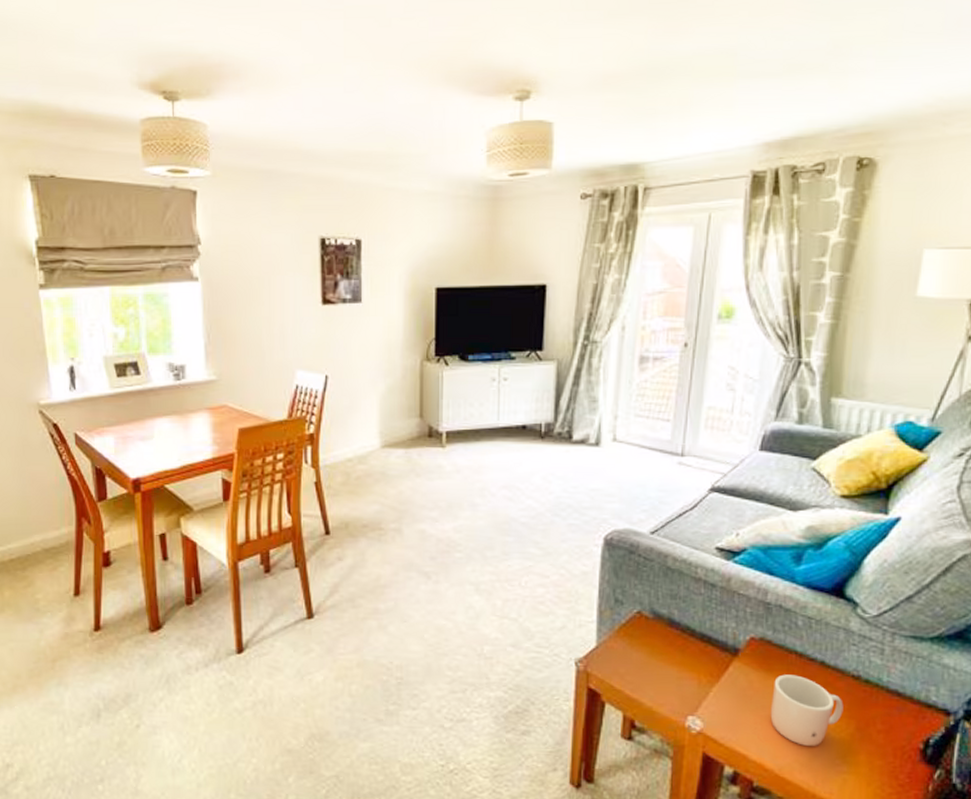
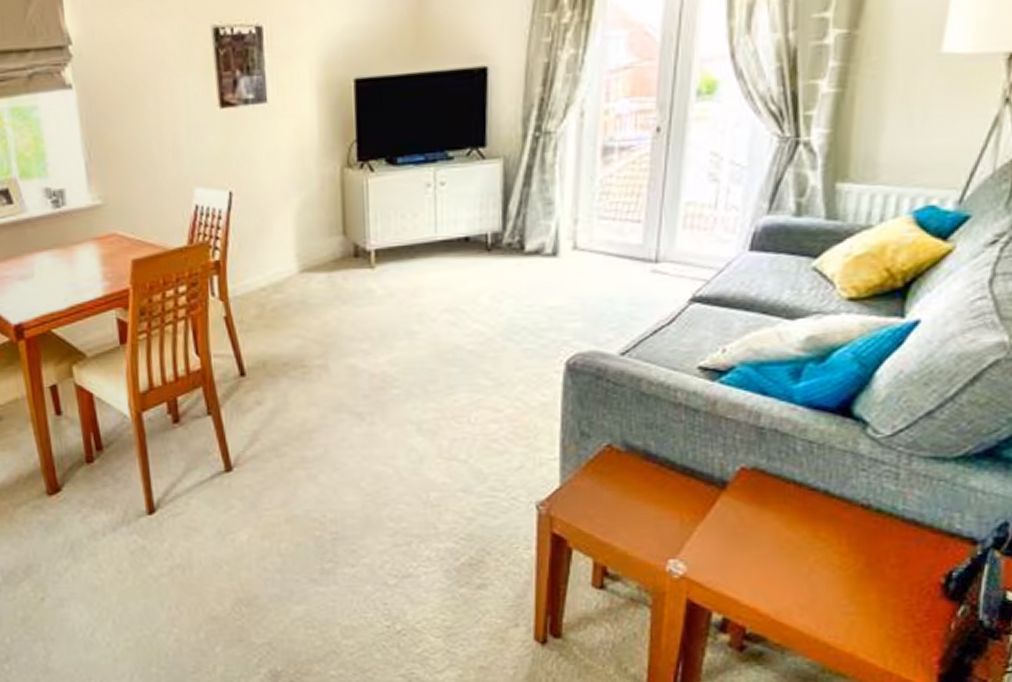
mug: present [770,674,844,746] -> none [765,507,851,586]

